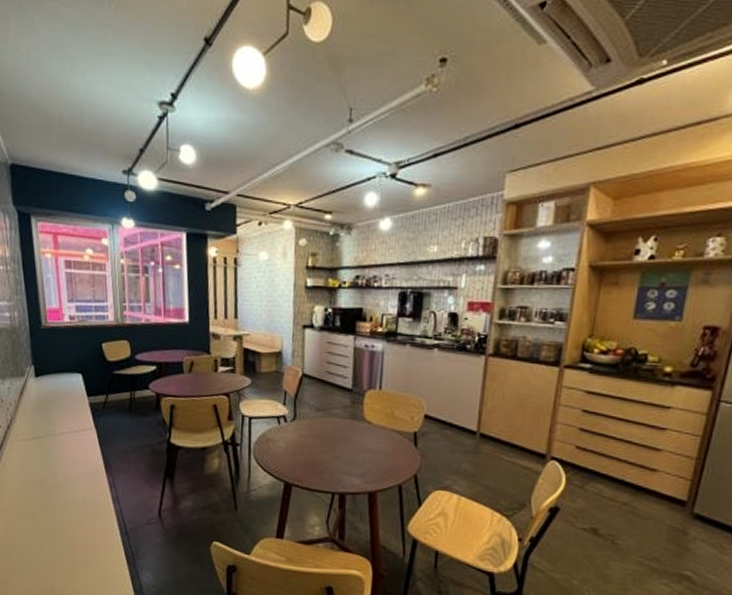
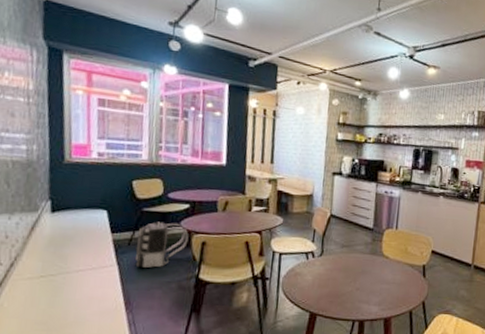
backpack: none [110,384,158,431] -> present [134,221,189,268]

